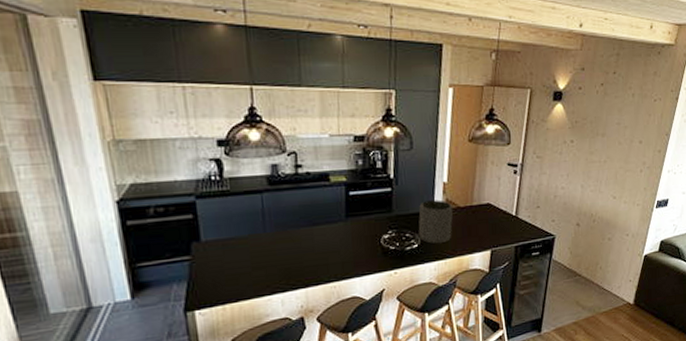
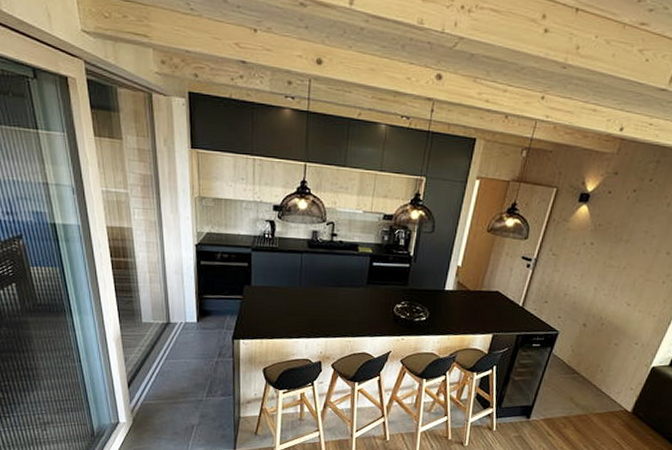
plant pot: present [418,199,454,245] -> none [427,280,463,321]

